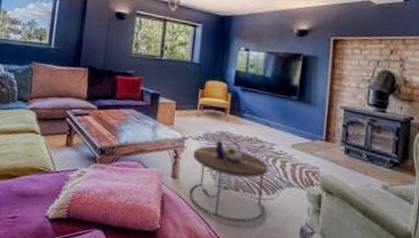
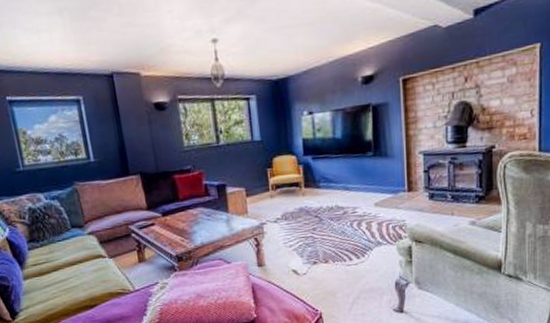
side table: present [189,140,268,223] -> none [274,217,357,294]

